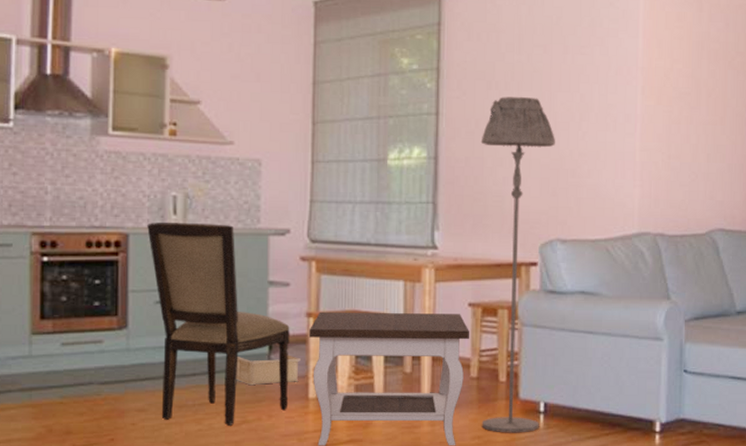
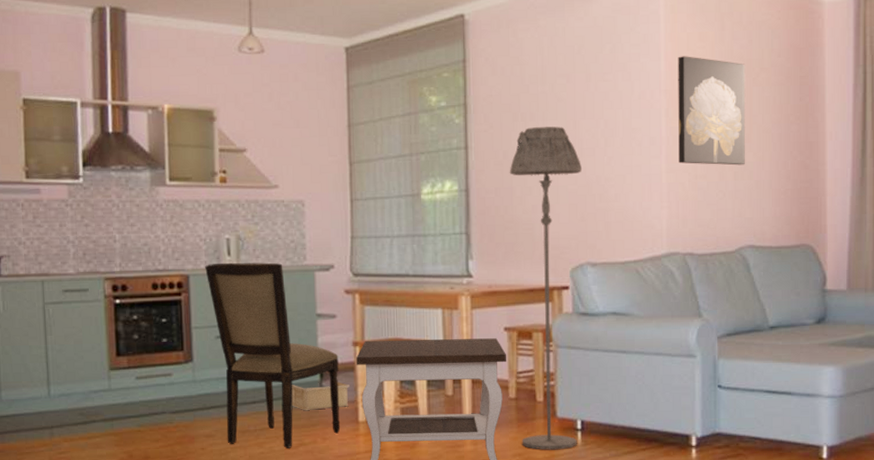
wall art: none [653,34,722,148] -> present [678,56,746,166]

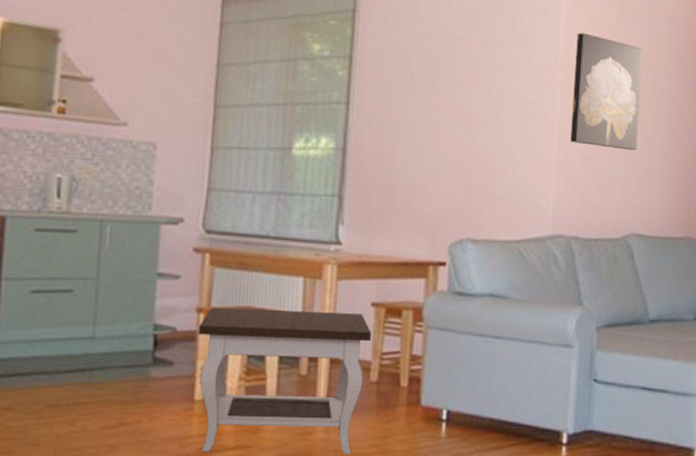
dining chair: present [205,262,341,448] -> none [27,205,178,428]
storage bin: present [291,381,350,411] -> none [115,352,188,385]
floor lamp: present [509,126,582,450] -> none [379,88,470,442]

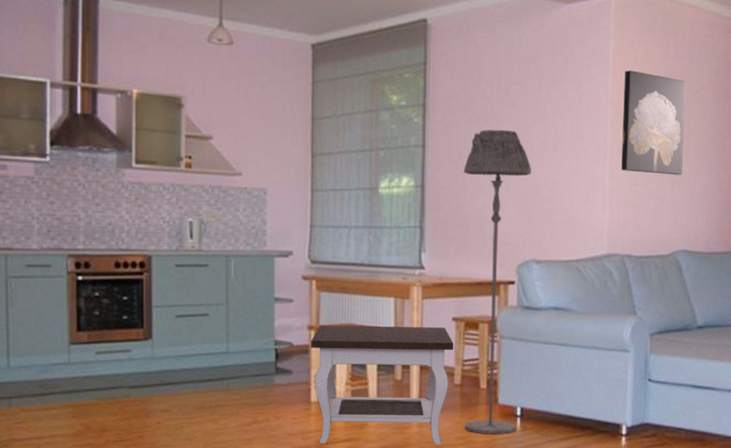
floor lamp: none [379,88,470,442] -> present [463,129,531,435]

